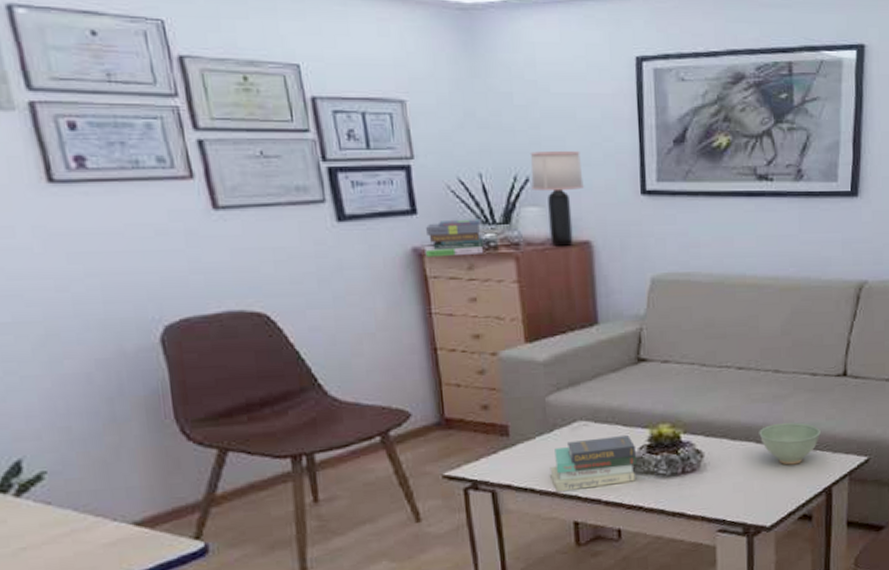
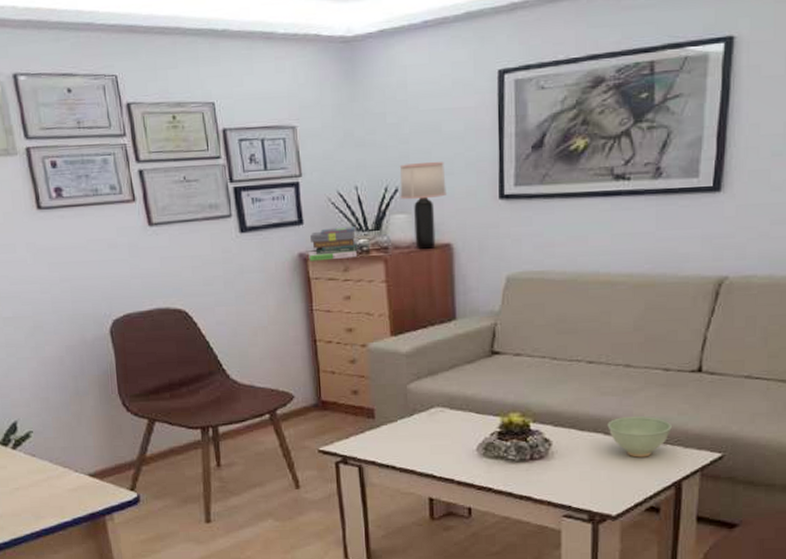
books: present [550,436,637,493] -> none [409,422,488,471]

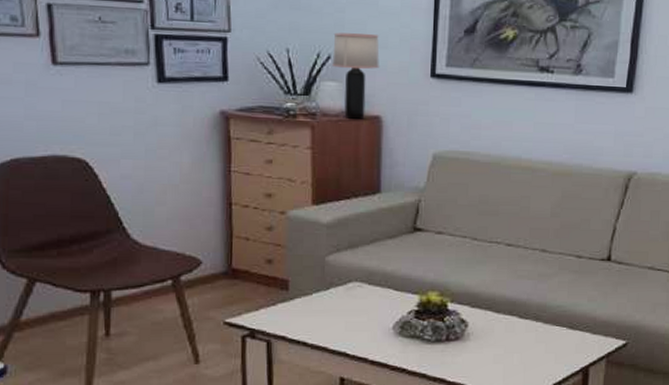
books: present [309,226,358,261] -> none [231,87,284,121]
bowl: present [607,416,672,458] -> none [522,301,582,342]

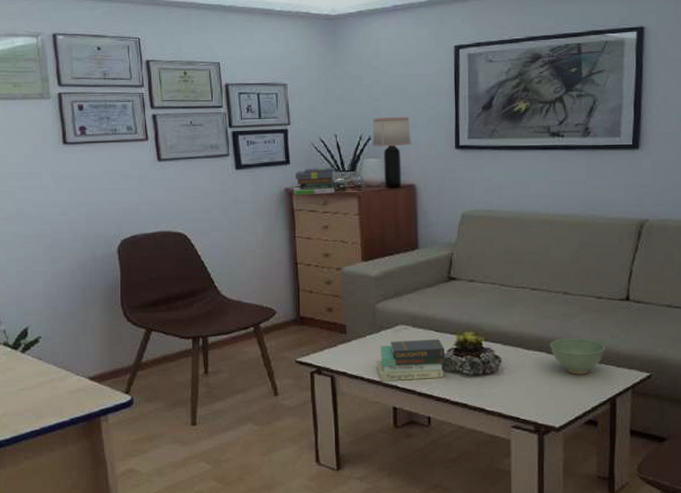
books: none [231,87,284,121] -> present [293,167,335,195]
books: none [322,299,405,348] -> present [376,339,446,382]
bowl: none [522,301,582,342] -> present [550,338,605,375]

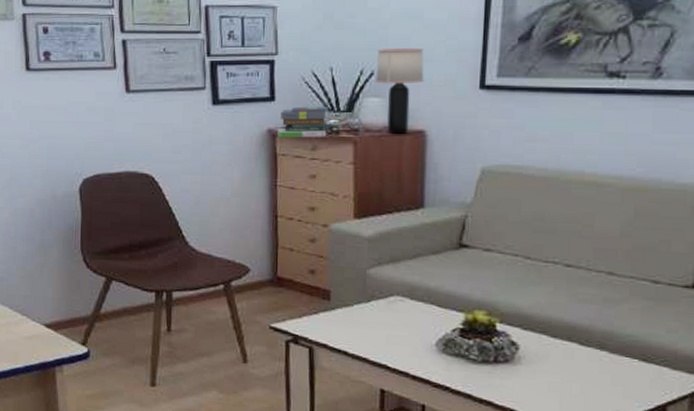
books: present [376,339,446,382] -> none [363,313,449,362]
bowl: present [550,338,605,375] -> none [583,328,658,375]

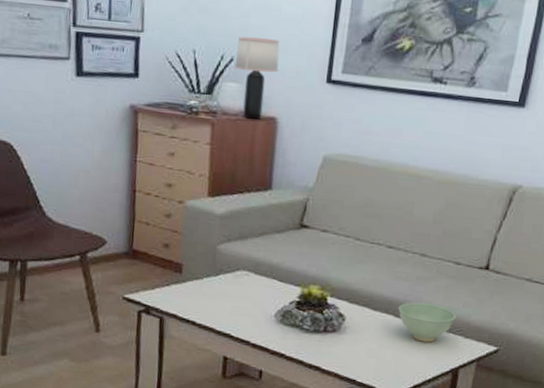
books: present [277,106,328,138] -> none [139,85,188,117]
bowl: none [583,328,658,375] -> present [398,302,456,343]

